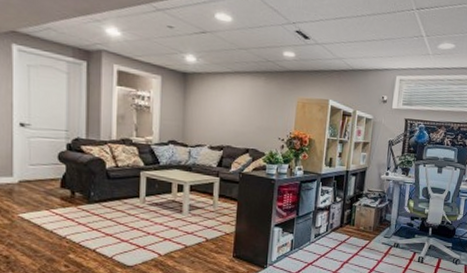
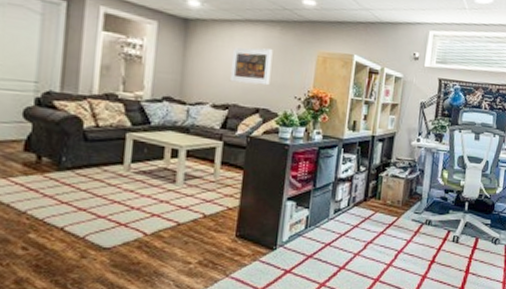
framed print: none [223,96,259,129] -> present [229,47,273,86]

